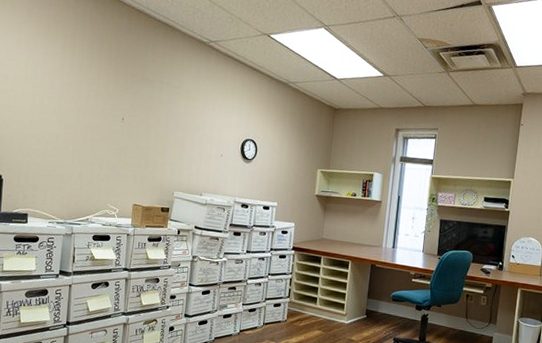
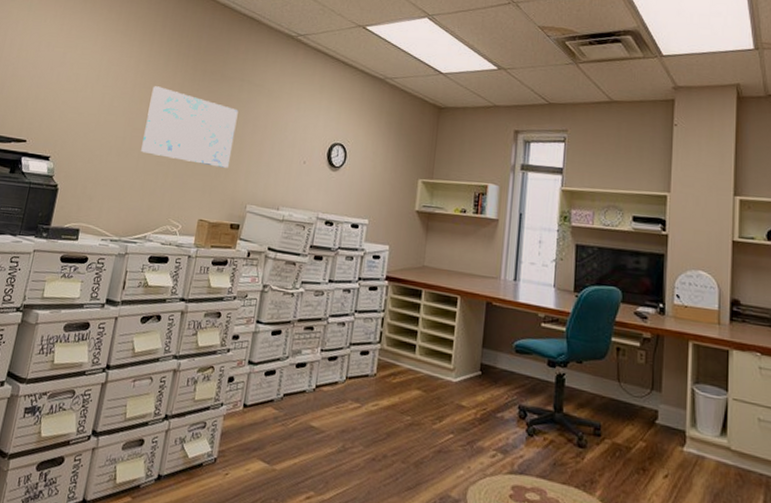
wall art: none [75,87,160,161] -> present [141,86,239,168]

